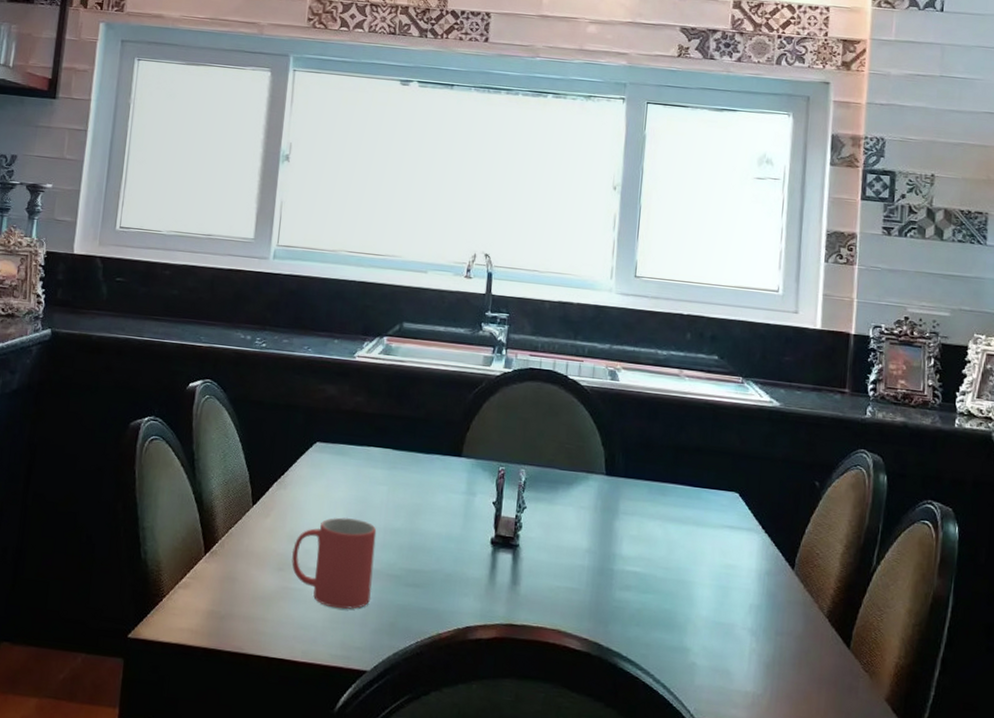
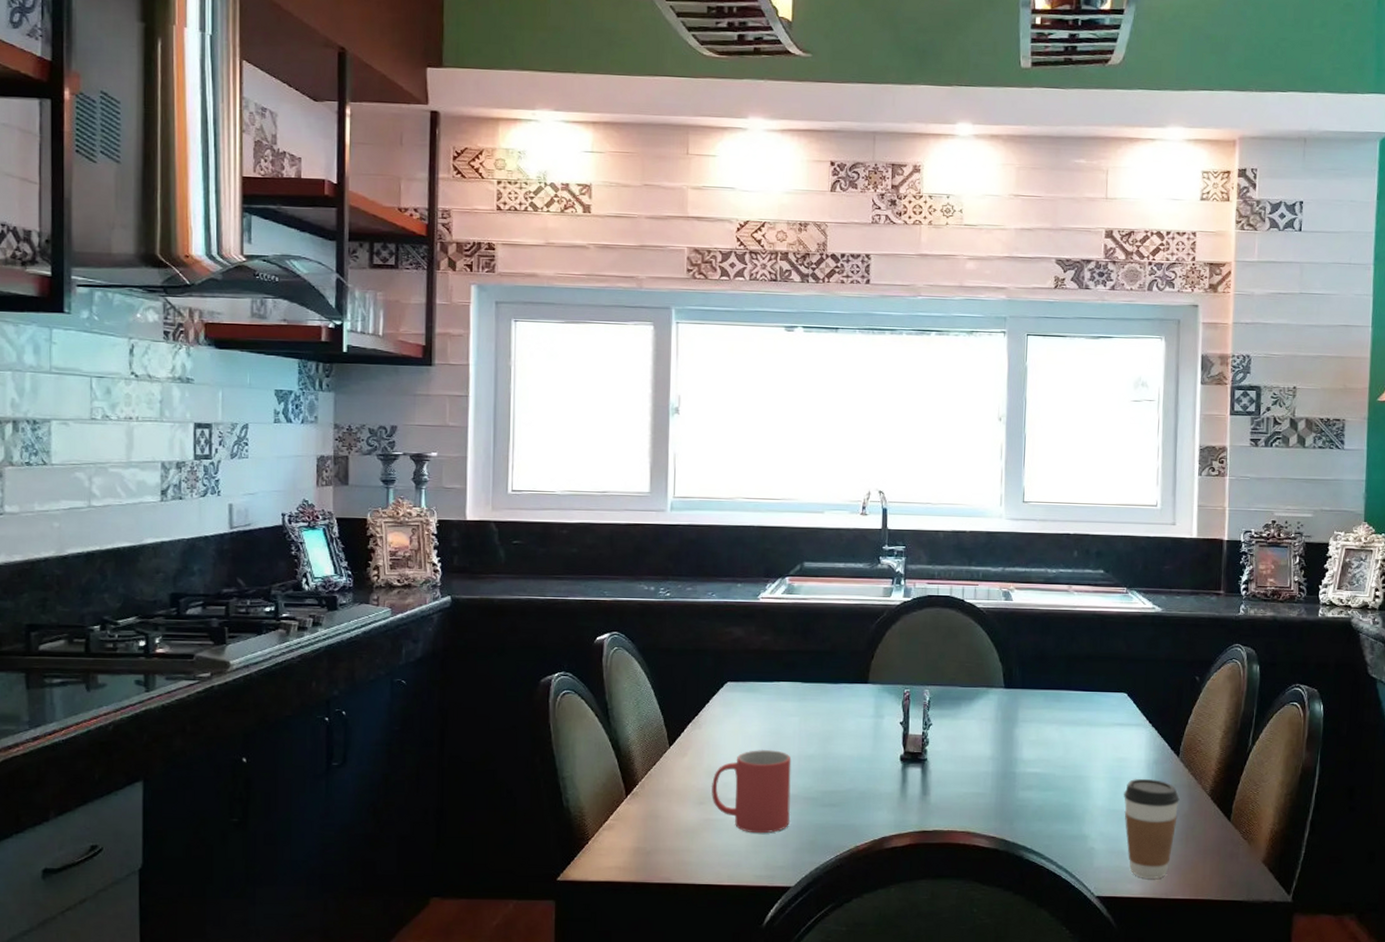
coffee cup: none [731,590,793,706] -> present [1124,779,1180,879]

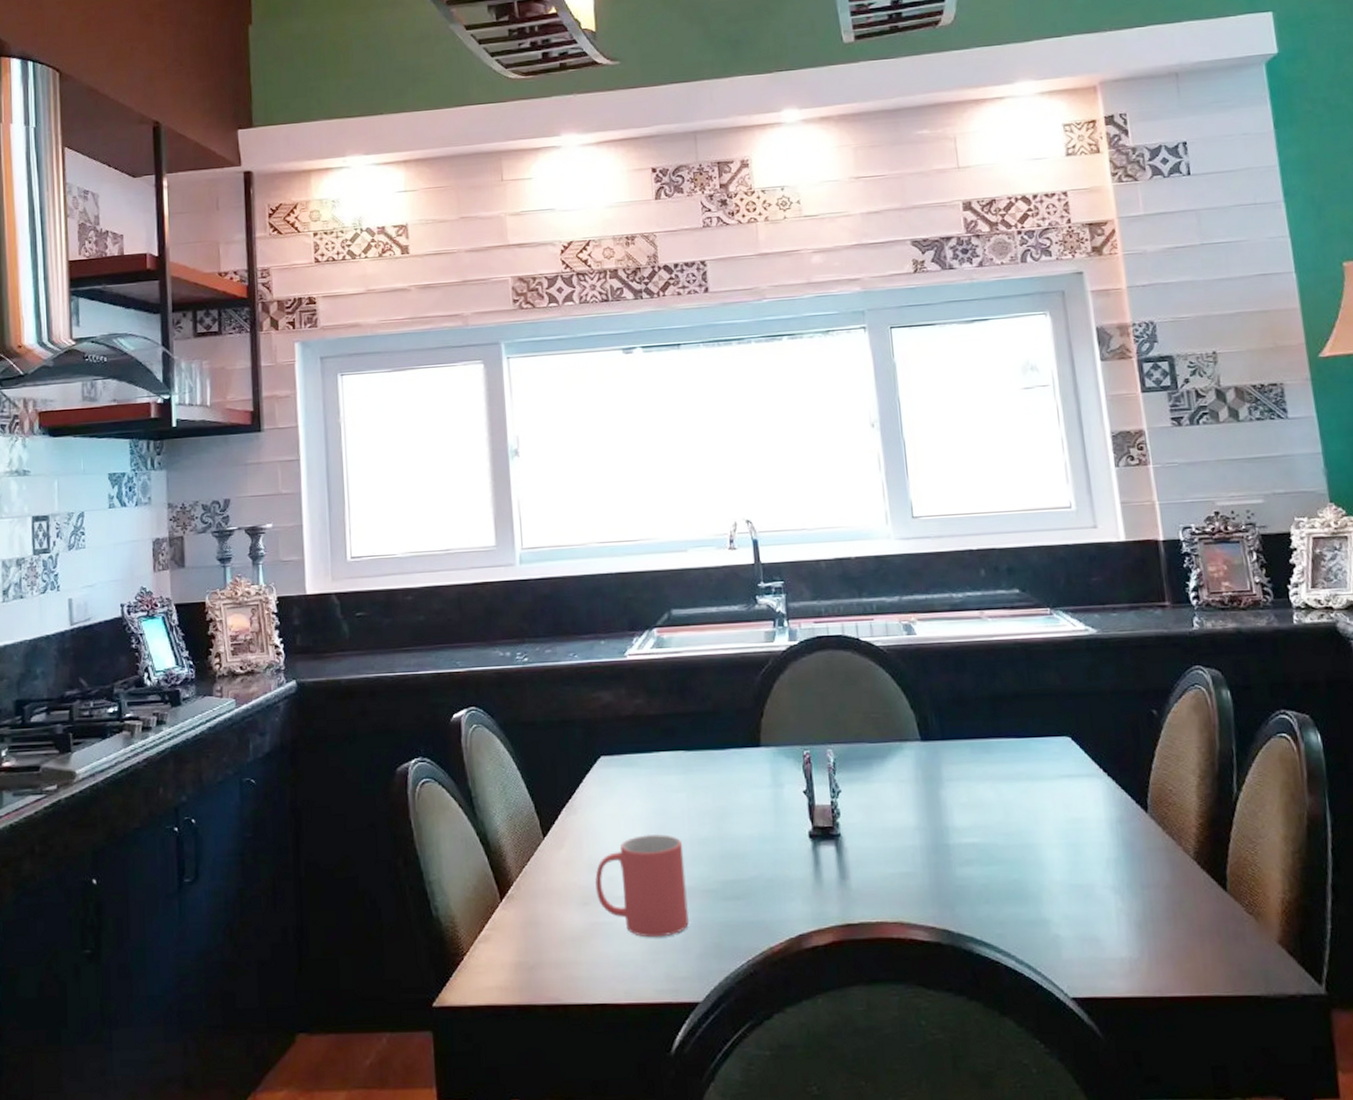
coffee cup: present [1124,779,1180,879] -> none [1086,843,1159,972]

